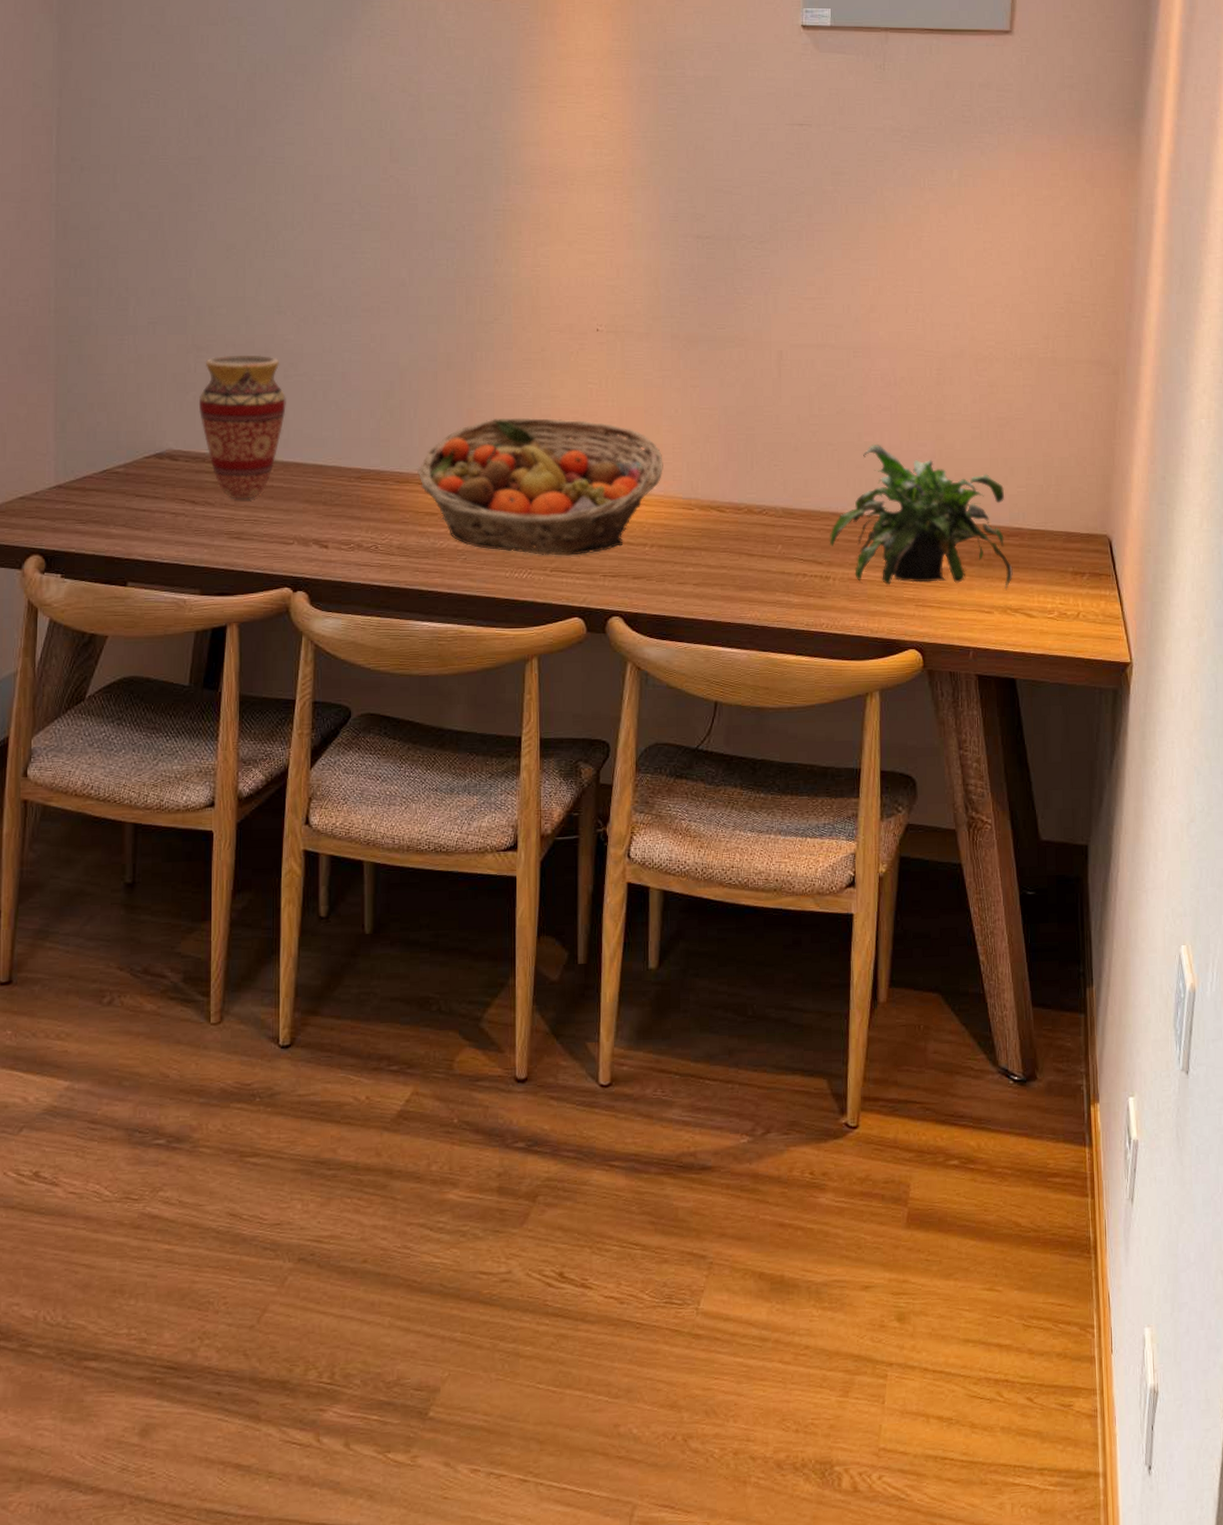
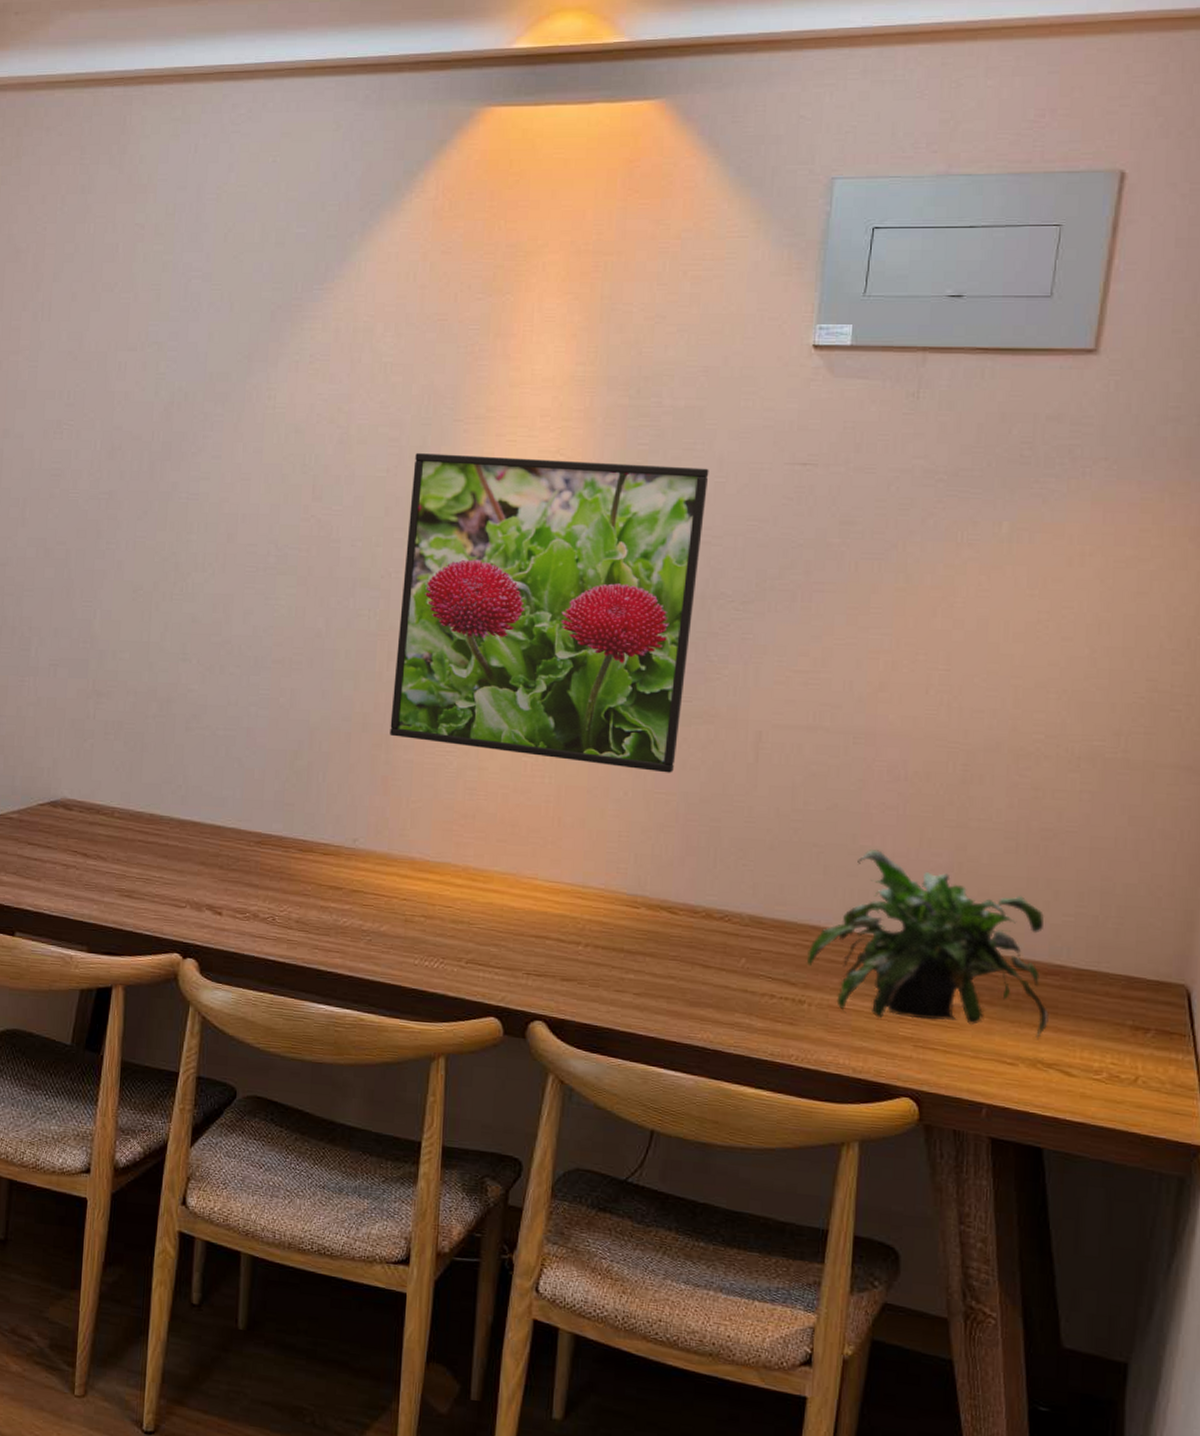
vase: present [198,354,286,499] -> none [96,702,187,856]
fruit basket: present [417,417,663,556] -> none [323,788,606,948]
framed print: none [472,117,727,391] -> present [390,452,709,773]

